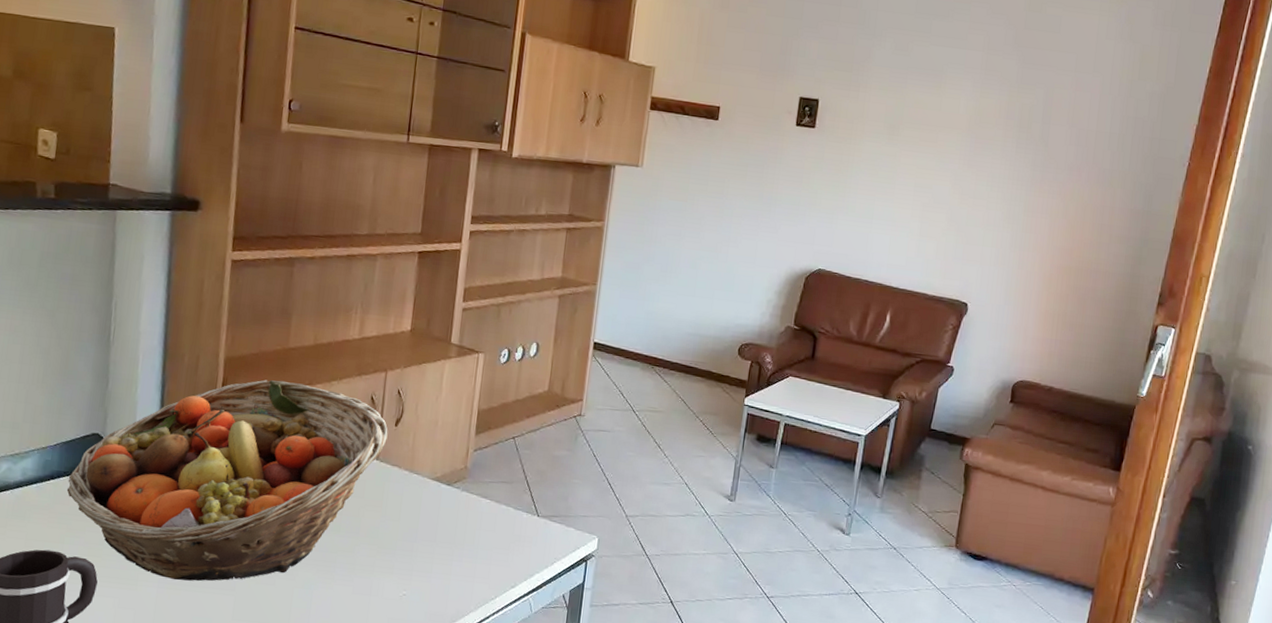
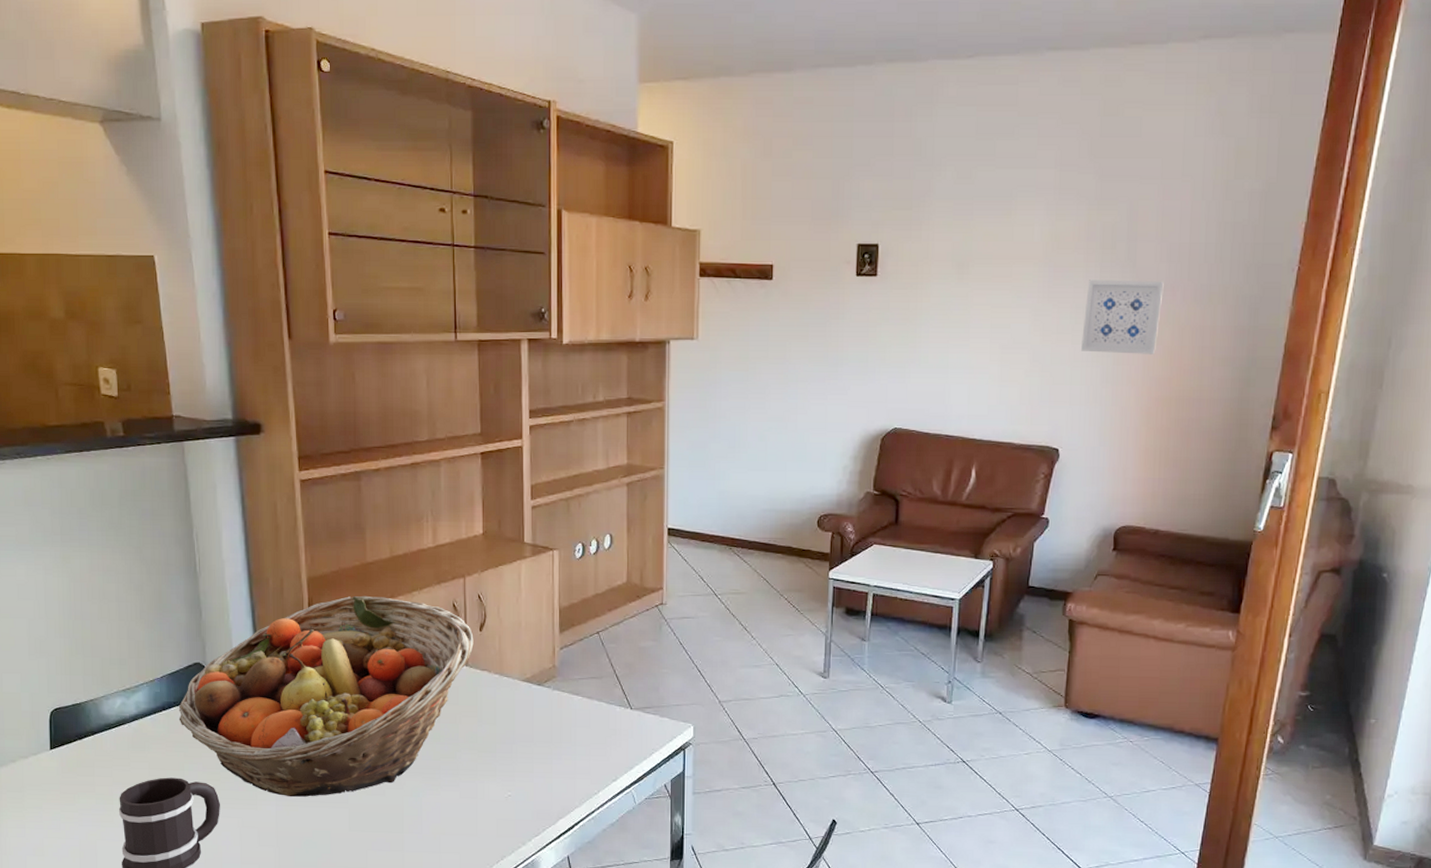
wall art: none [994,153,1072,227] -> present [1081,279,1164,354]

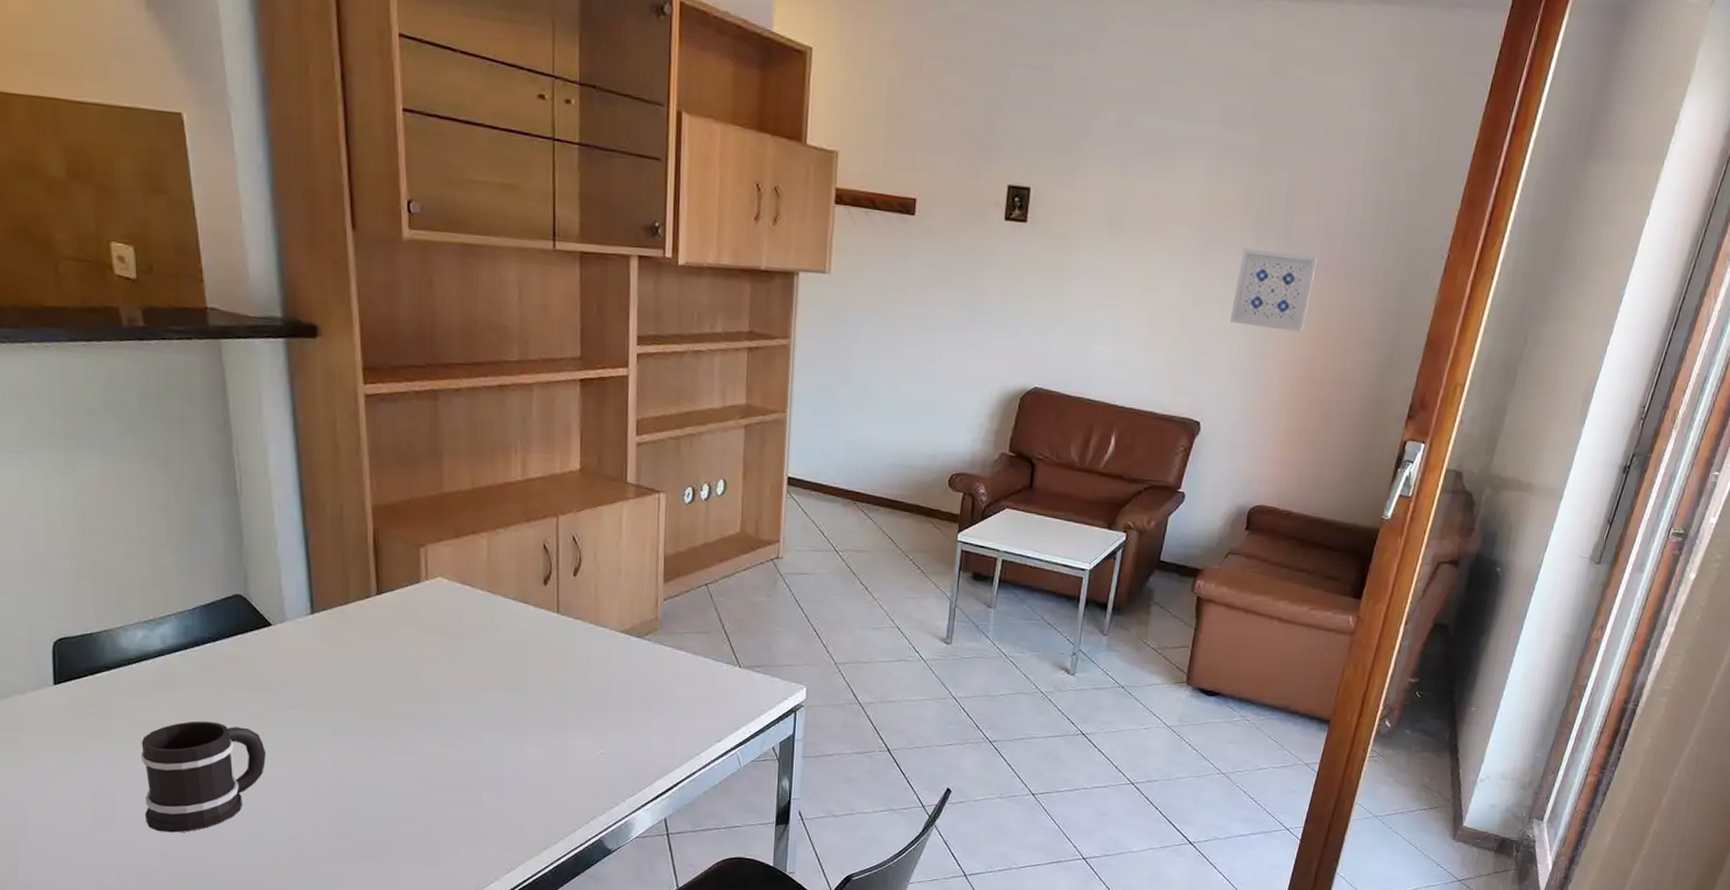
fruit basket: present [178,595,474,797] -> none [214,529,567,748]

